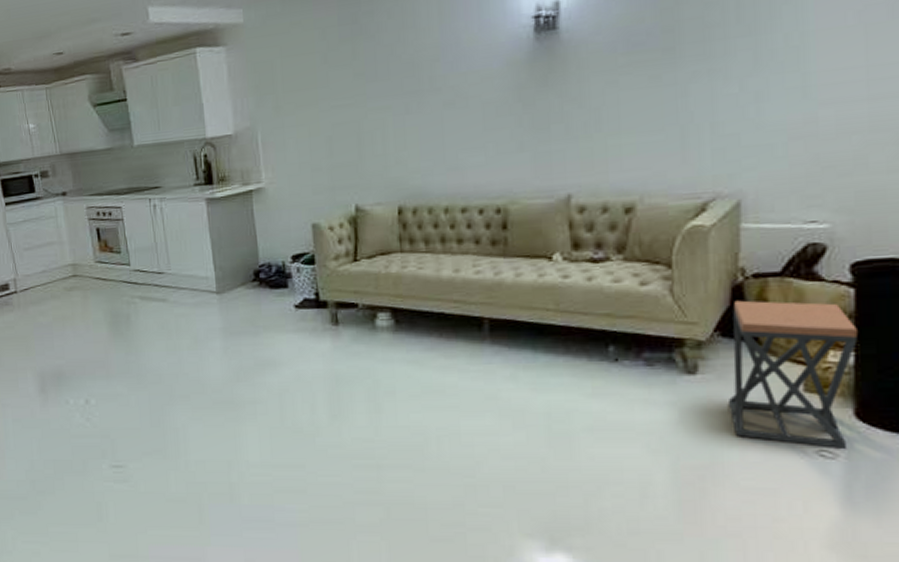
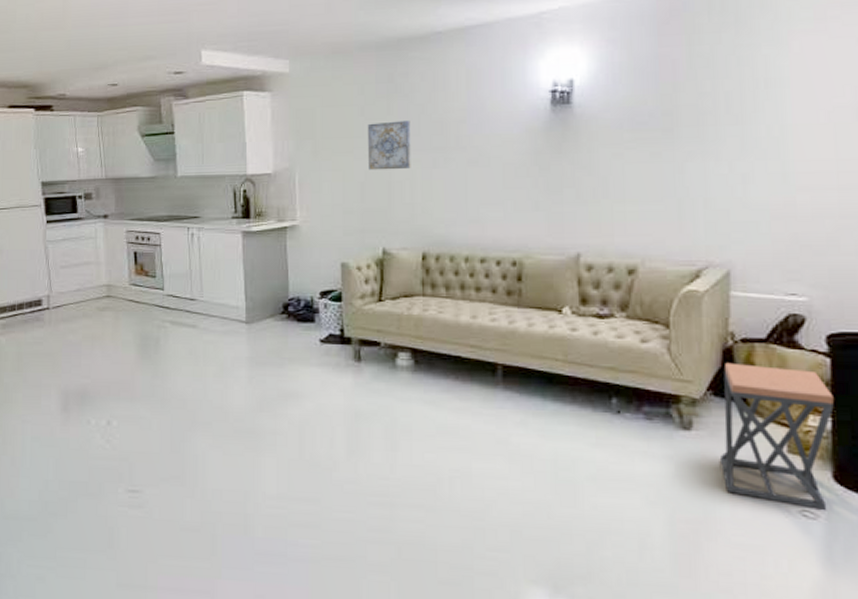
wall art: none [332,64,382,123] -> present [367,120,411,170]

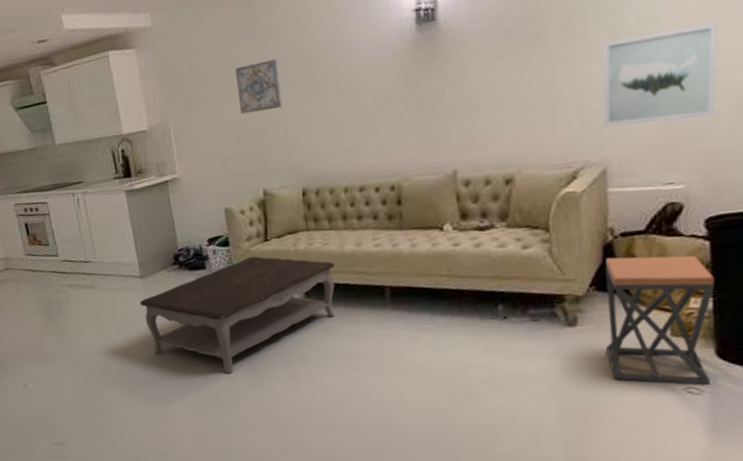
coffee table: none [242,315,448,436] -> present [140,256,335,374]
wall art: none [730,142,845,232] -> present [603,22,718,127]

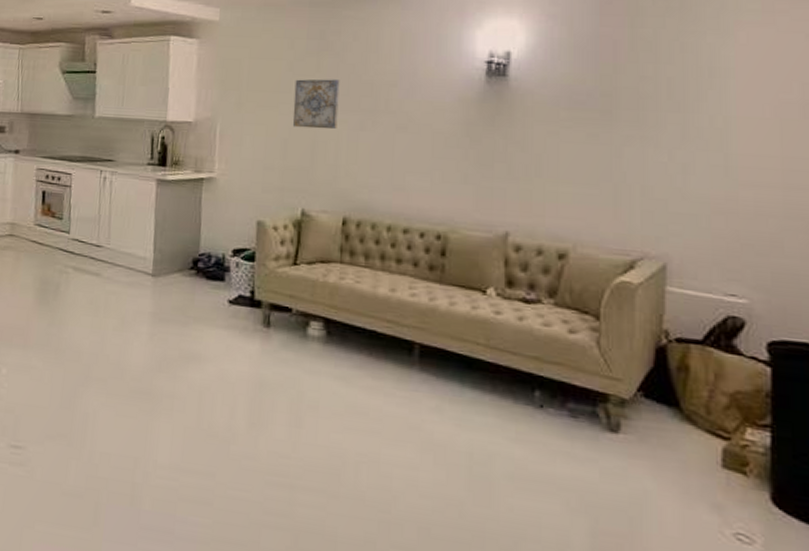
coffee table: present [140,256,335,374] -> none [146,278,364,405]
wall art: present [603,22,718,127] -> none [668,134,791,233]
stool: present [605,255,715,385] -> none [650,362,774,535]

